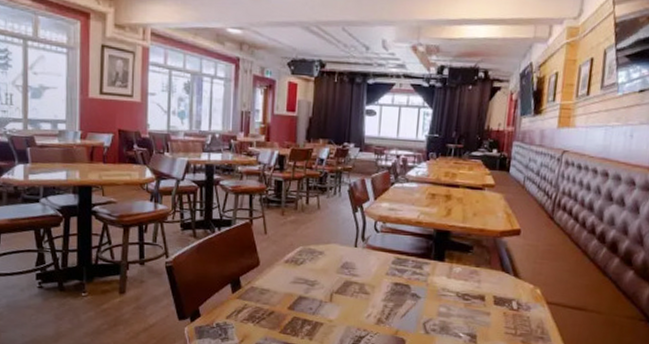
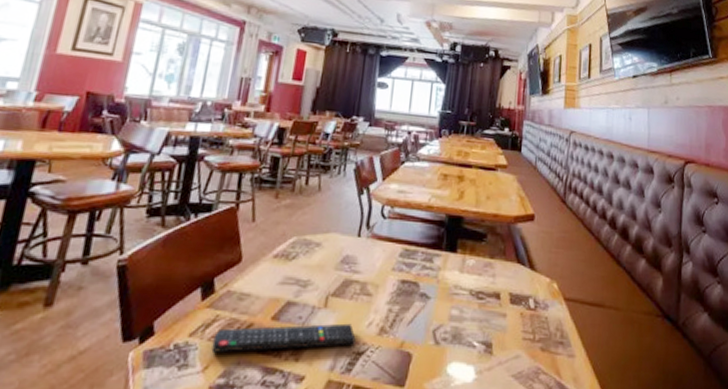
remote control: none [244,314,358,331] -> present [211,323,356,353]

